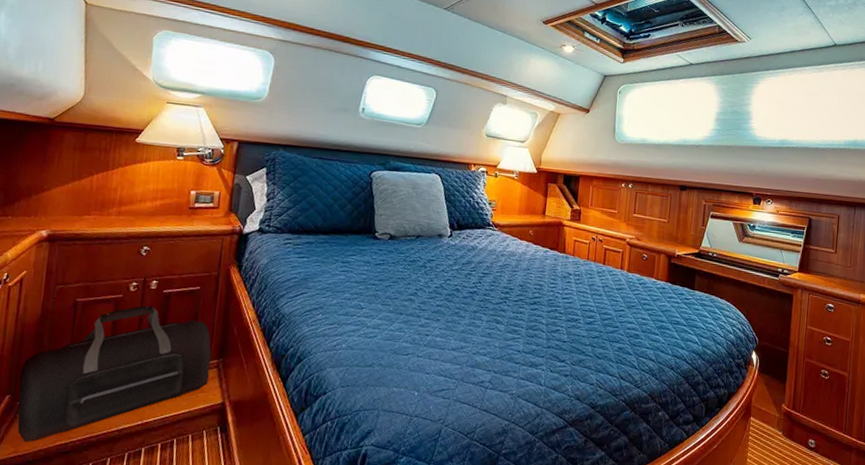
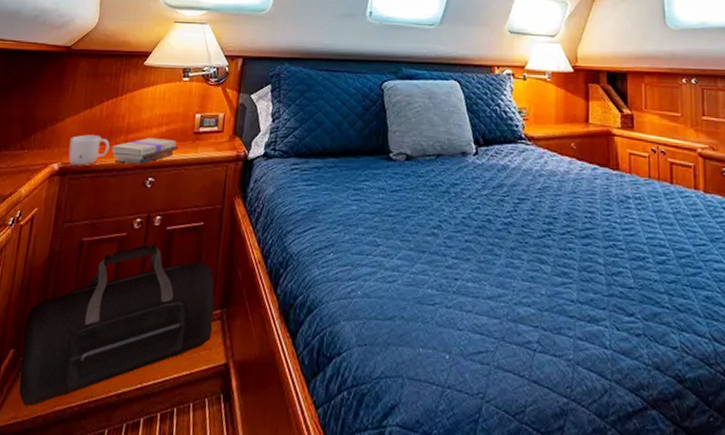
mug: none [57,204,102,234] -> present [68,134,110,166]
books: none [103,210,174,235] -> present [111,138,179,165]

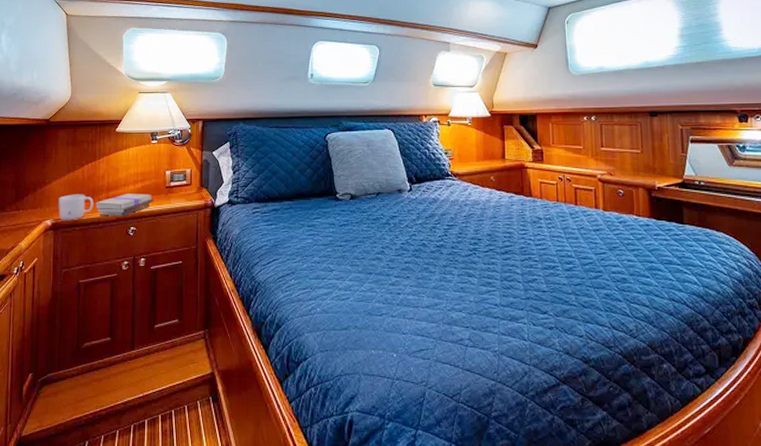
duffel bag: present [18,244,215,406] -> none [38,282,198,416]

